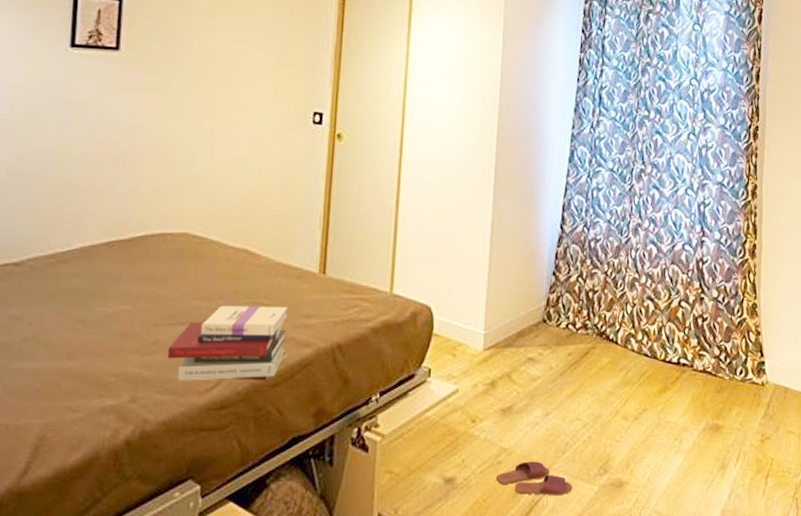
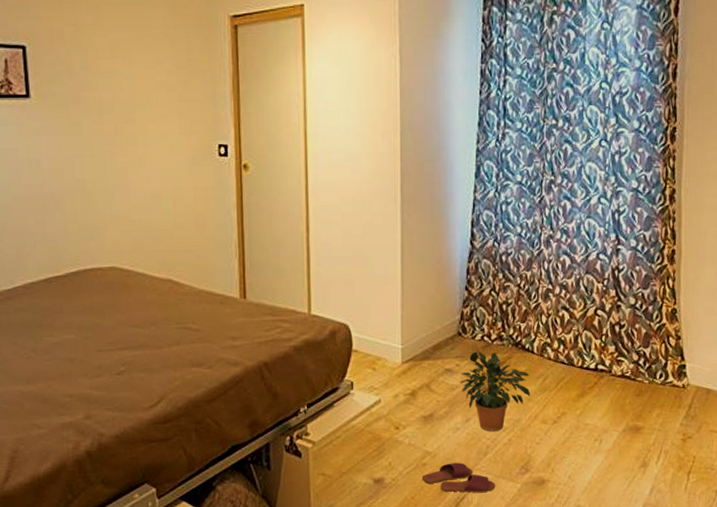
books: present [167,305,288,381] -> none [112,330,218,400]
potted plant: none [541,339,613,428] -> present [459,350,531,432]

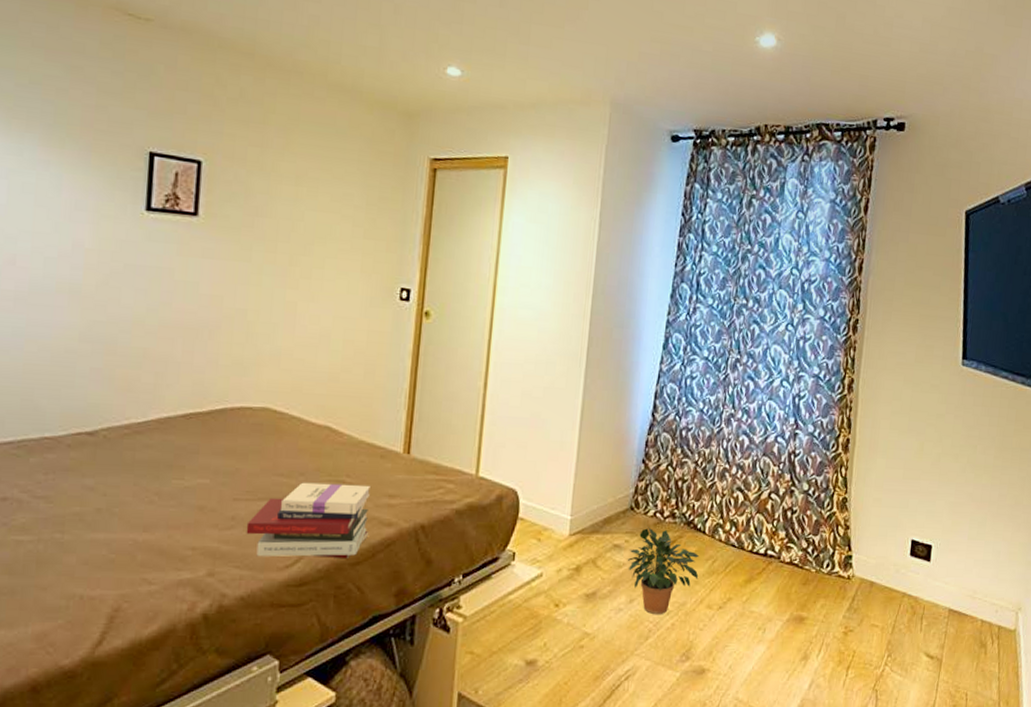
books: none [112,330,218,400] -> present [246,482,371,558]
slippers: present [422,462,495,493] -> none [577,646,654,681]

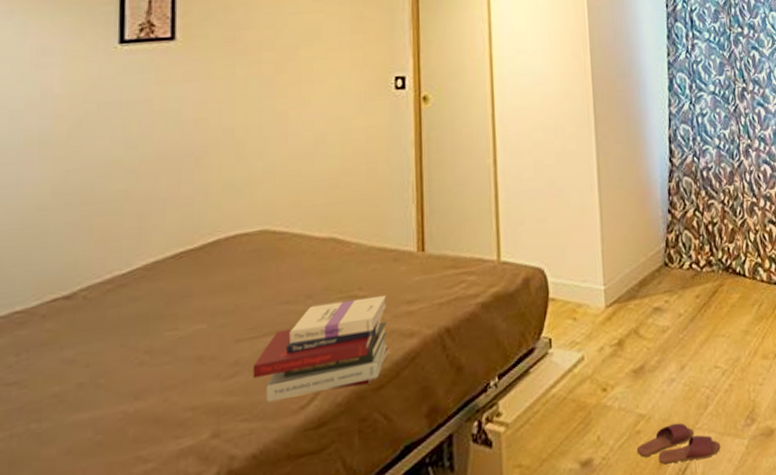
slippers: none [577,646,654,681] -> present [636,422,720,465]
potted plant: present [627,527,700,615] -> none [670,281,748,378]

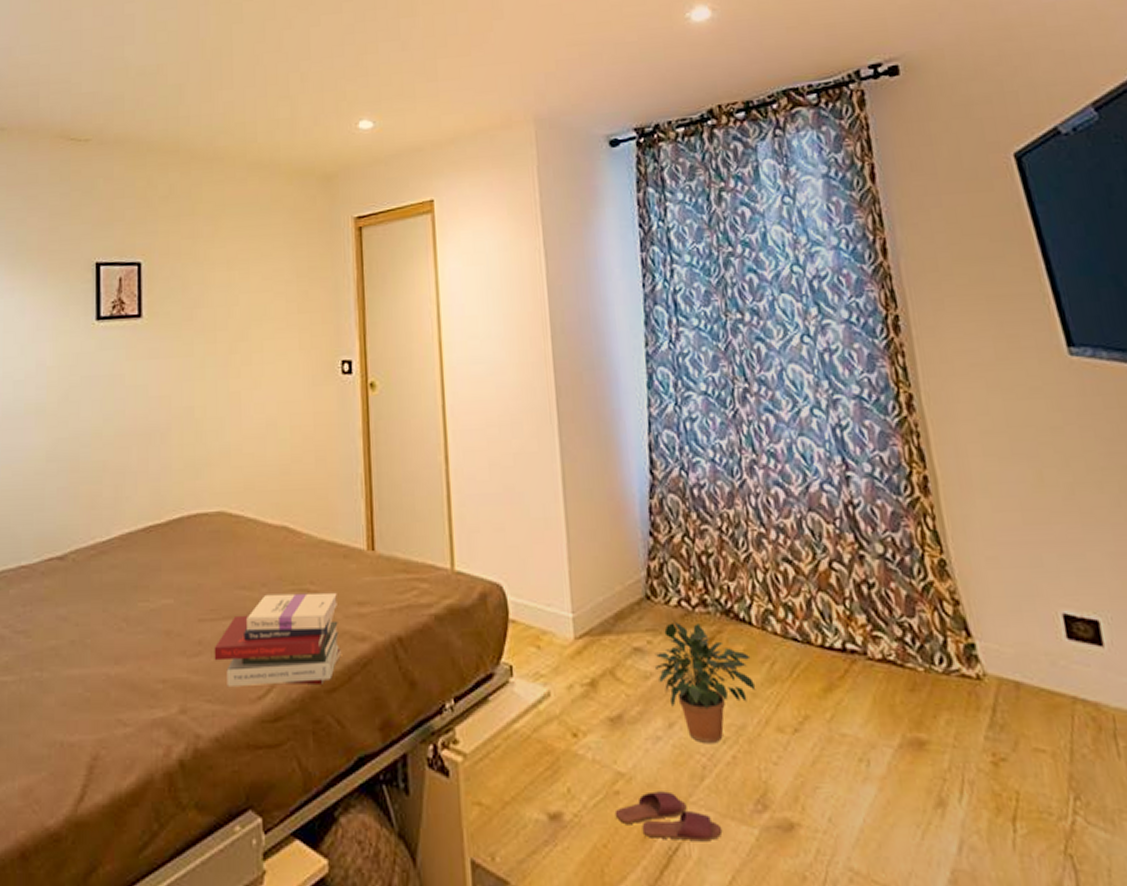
potted plant: none [670,281,748,378] -> present [654,621,756,744]

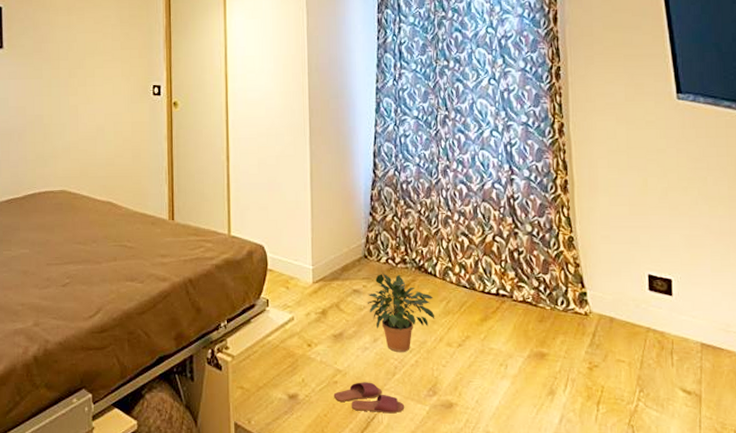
books: present [214,592,341,688] -> none [58,248,148,310]

